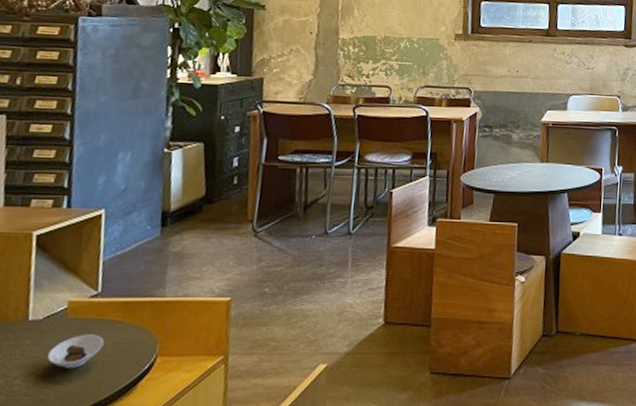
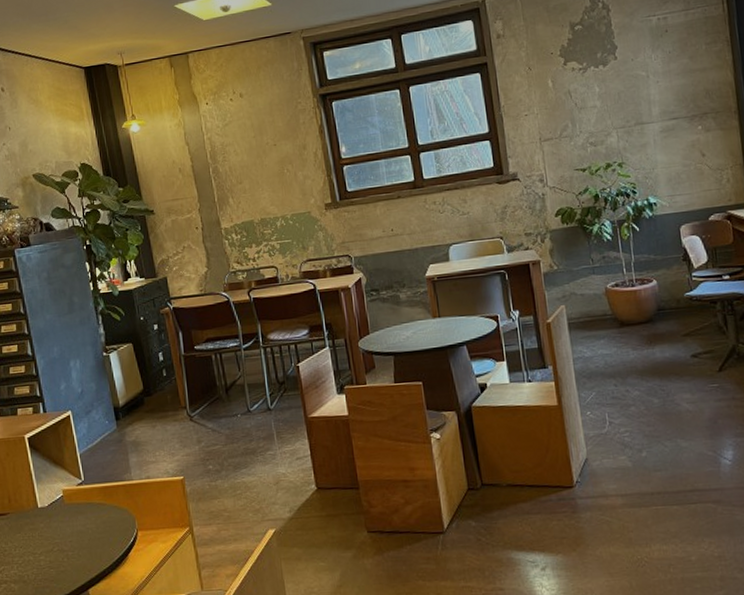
saucer: present [48,334,105,369] -> none [58,516,96,546]

